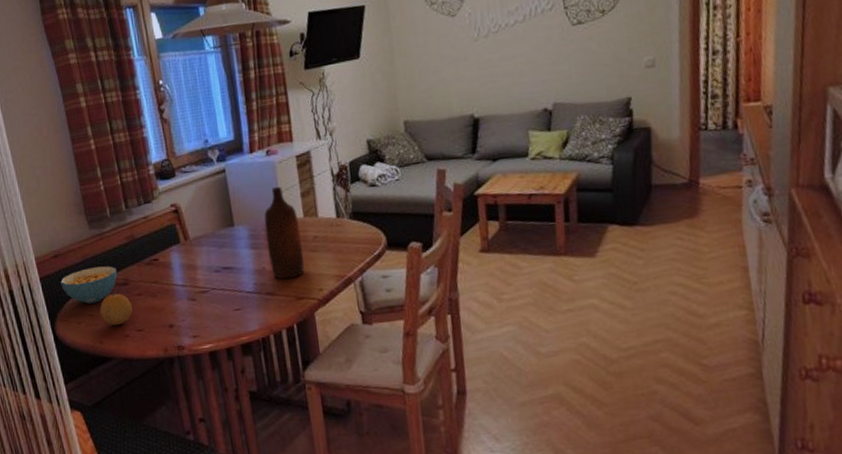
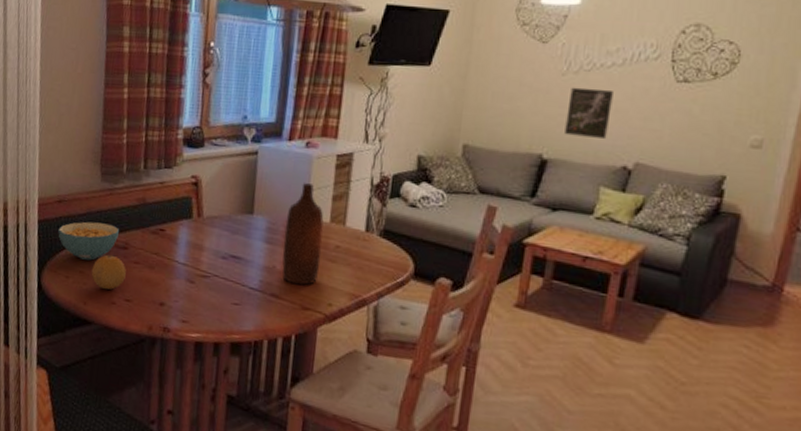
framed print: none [485,45,525,93] -> present [564,87,613,139]

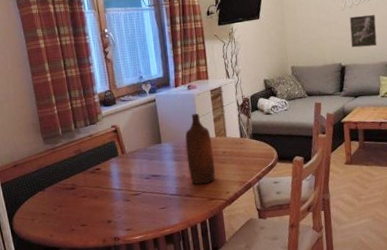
cereal bowl: present [58,221,119,261] -> none [18,174,66,204]
fruit: present [91,254,126,290] -> none [51,195,78,222]

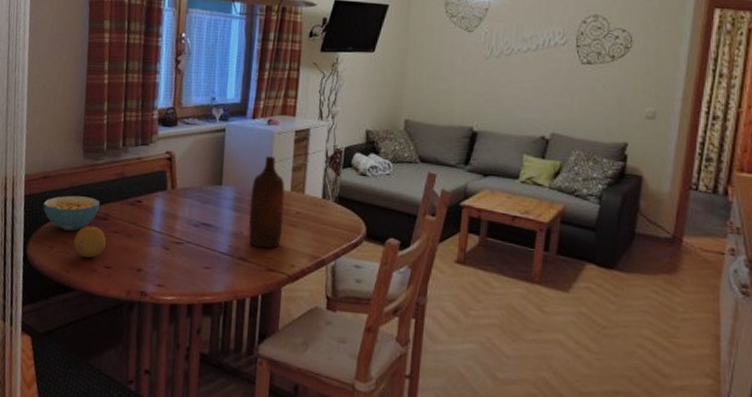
cereal bowl: none [18,174,66,204] -> present [43,195,100,231]
fruit: none [51,195,78,222] -> present [73,225,106,258]
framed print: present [349,15,377,48] -> none [491,69,530,113]

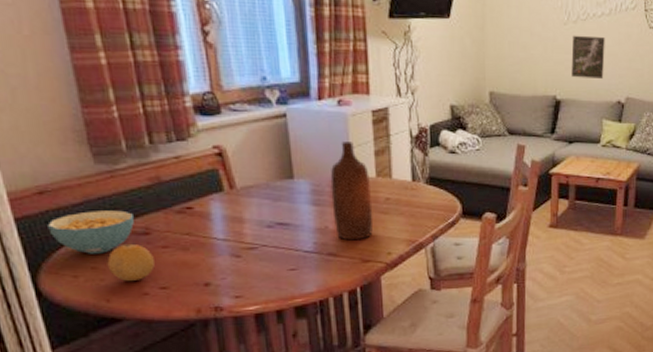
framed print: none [491,69,530,113] -> present [571,35,605,79]

